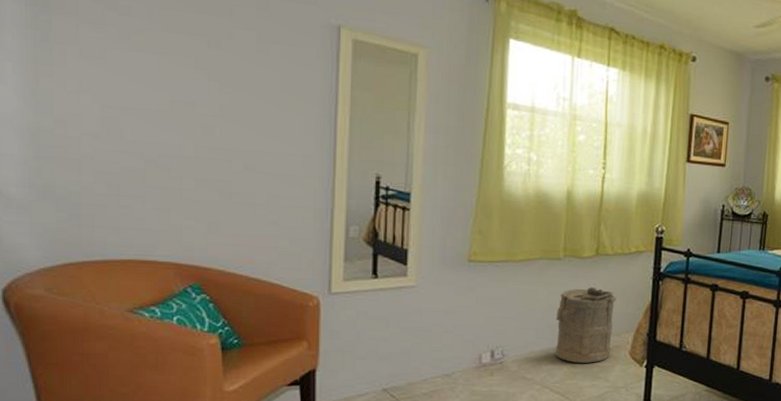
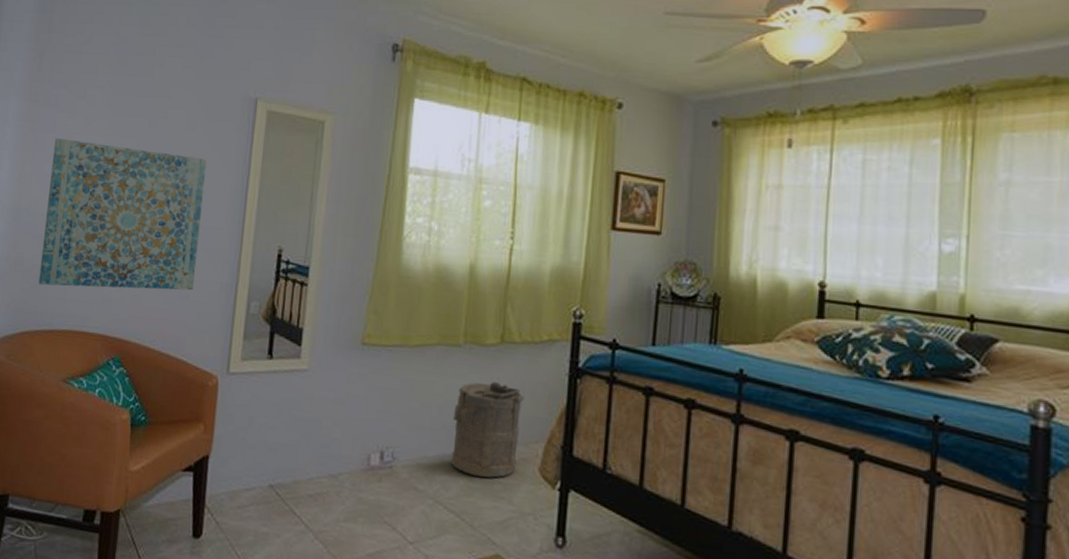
wall art: none [79,51,286,217] -> present [38,137,207,291]

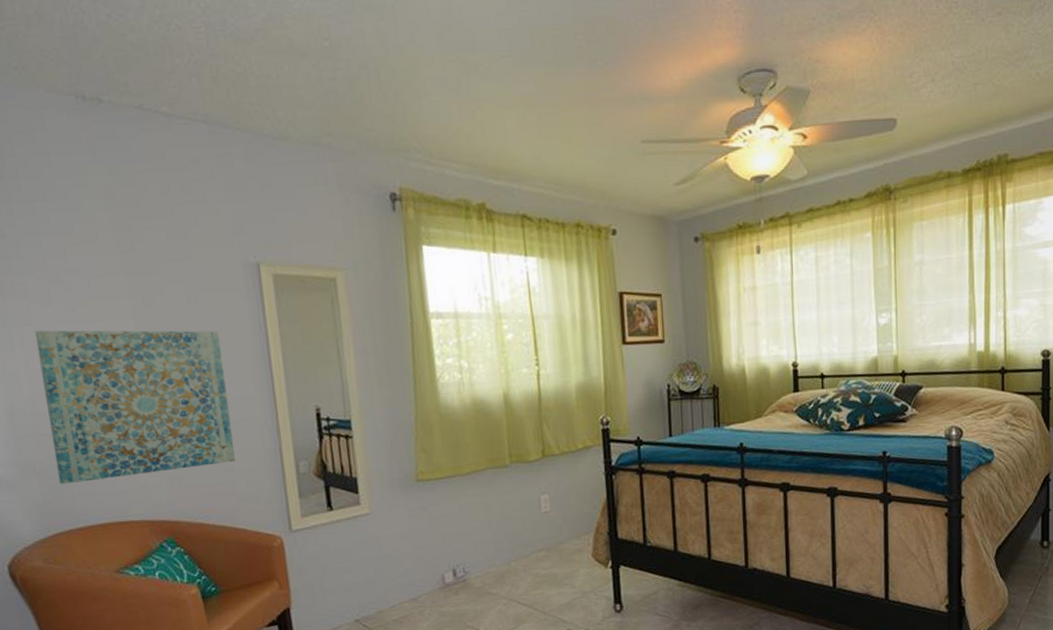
laundry hamper: present [451,381,524,478] -> none [511,490,573,572]

